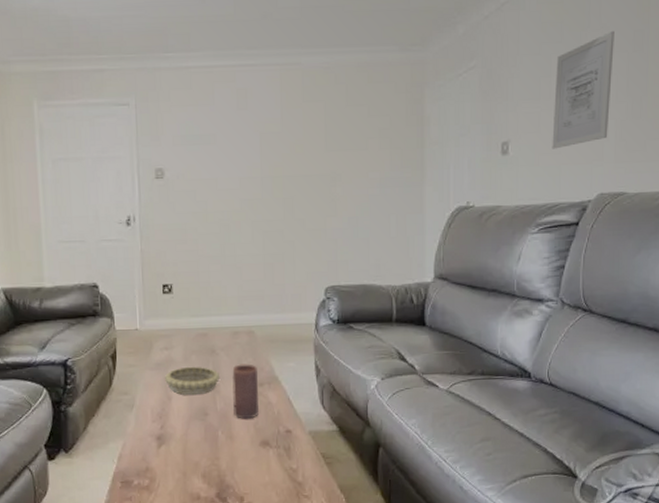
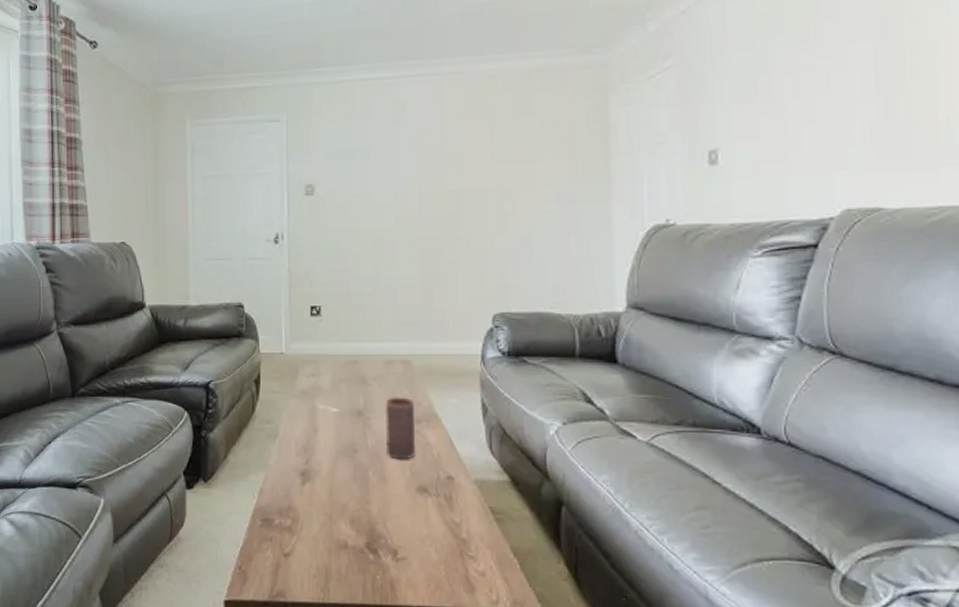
decorative bowl: present [164,366,221,396] -> none [310,396,372,429]
wall art: present [552,30,614,149] -> none [775,17,855,158]

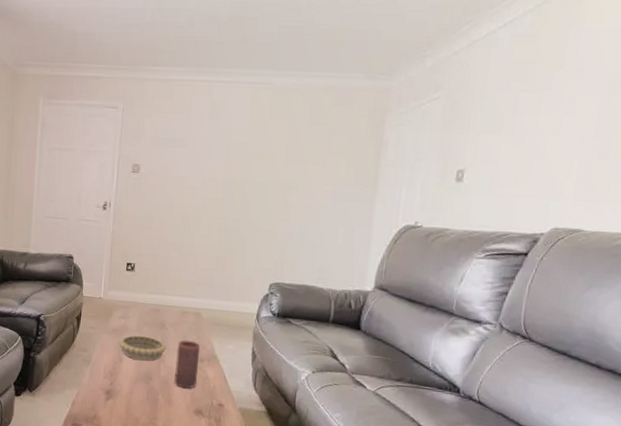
decorative bowl: none [310,396,372,429] -> present [118,335,167,361]

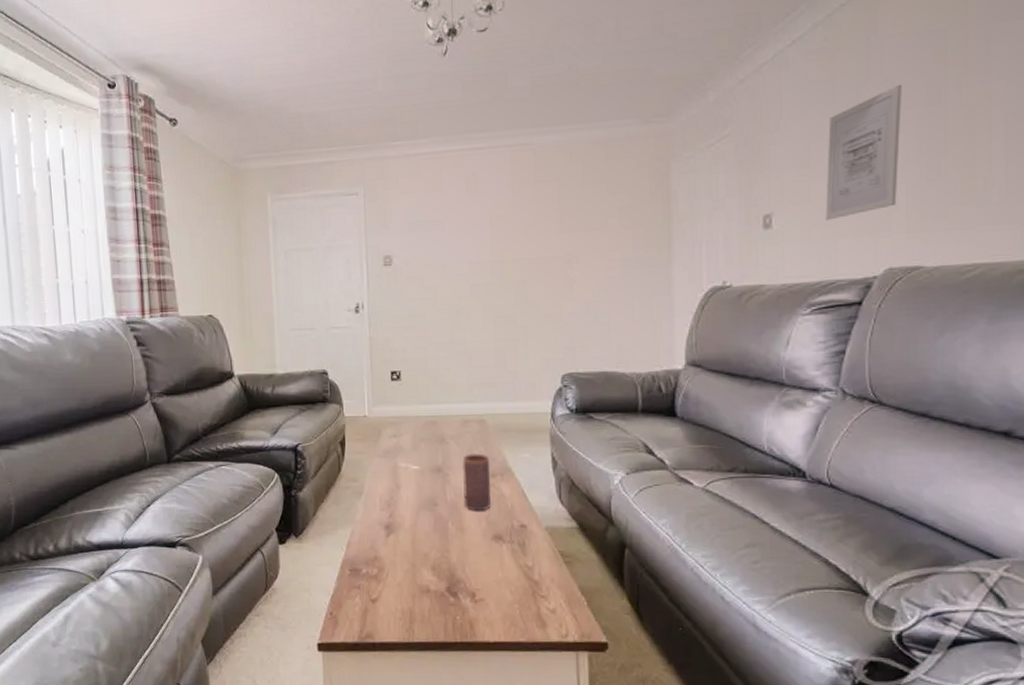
decorative bowl: present [118,335,167,361] -> none [392,454,450,485]
wall art: none [508,73,590,182] -> present [825,84,902,221]

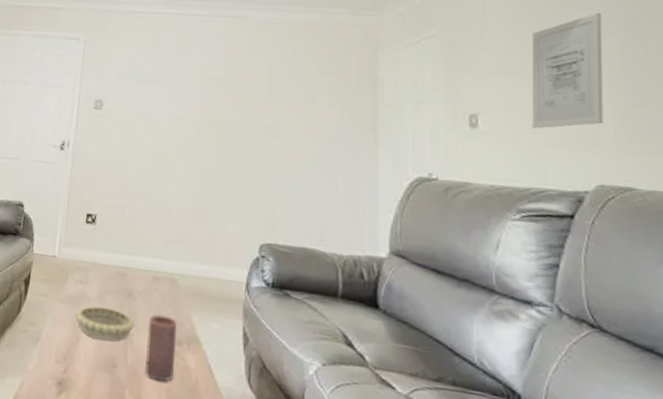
decorative bowl: none [392,454,450,485] -> present [75,306,135,342]

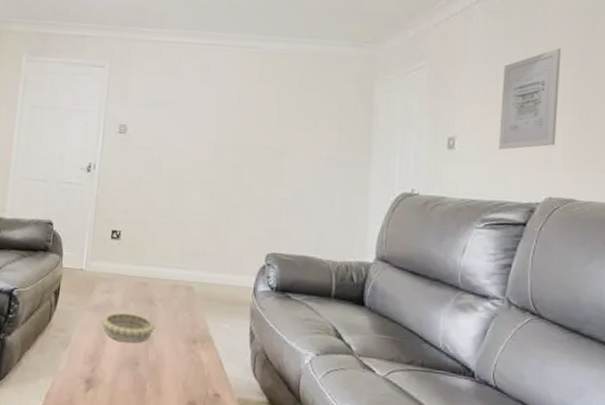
candle: present [145,314,177,382] -> none [164,317,192,376]

